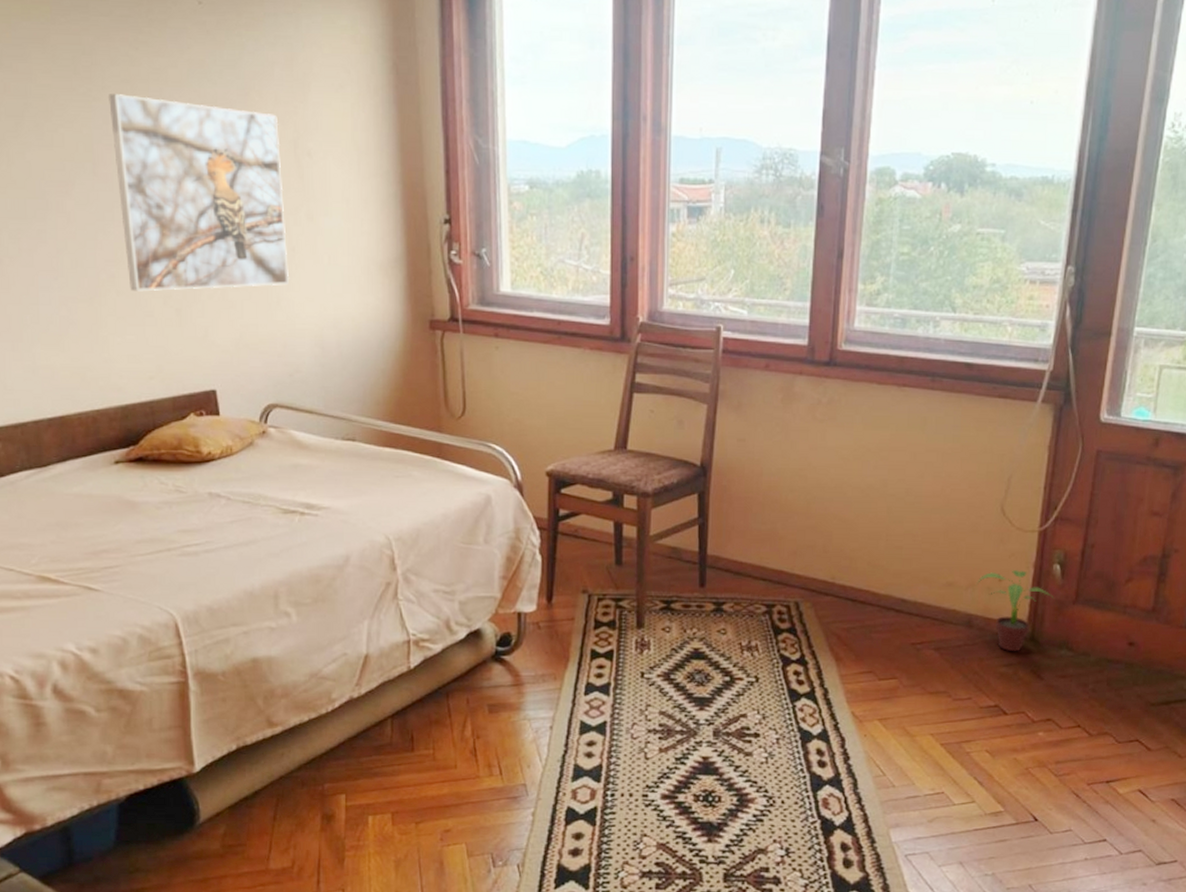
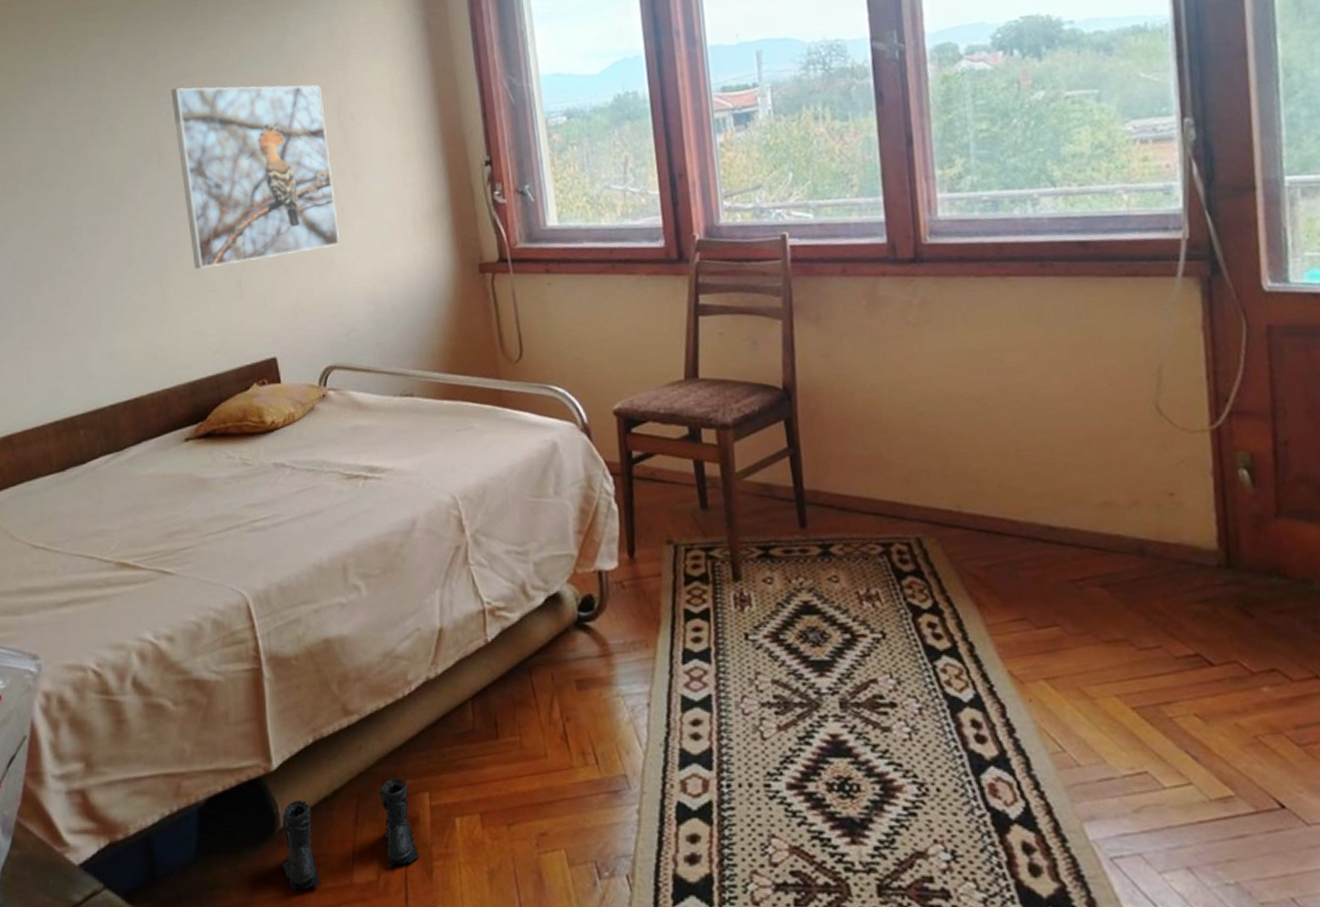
boots: none [201,782,333,875] -> present [282,778,420,891]
potted plant: present [976,570,1053,651] -> none [1141,480,1246,583]

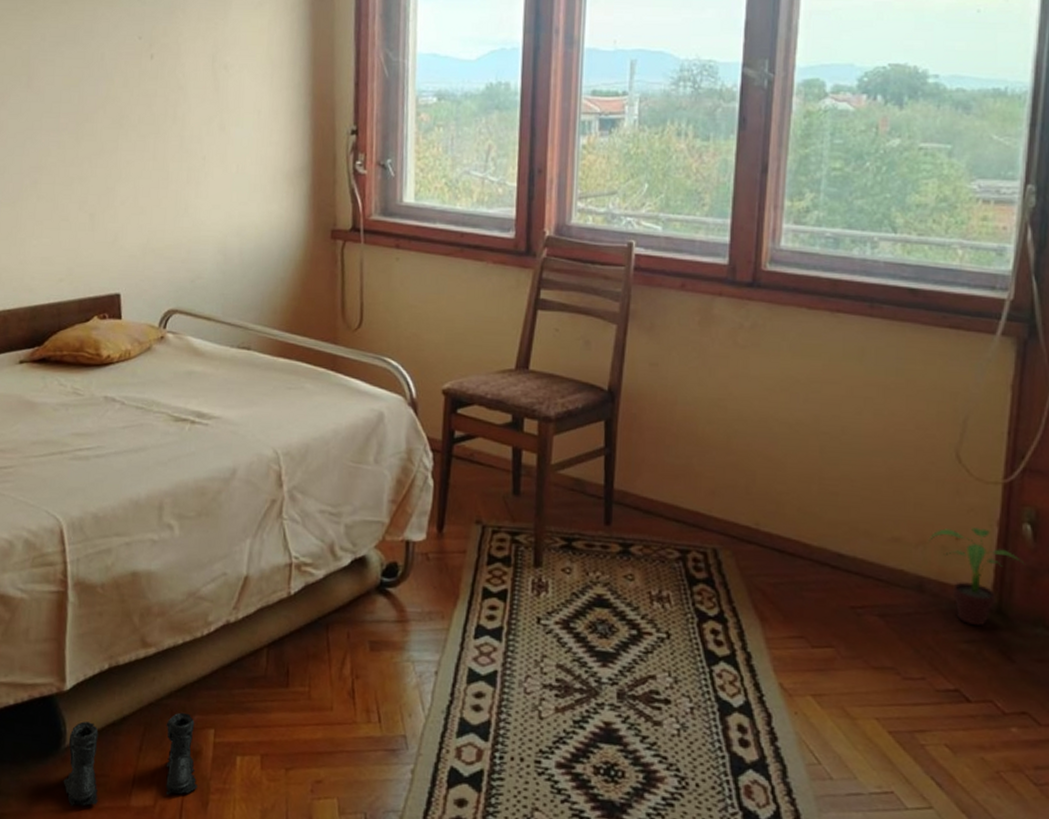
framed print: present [171,85,341,270] -> none [48,14,200,197]
potted plant: none [1141,480,1246,583] -> present [928,528,1024,625]

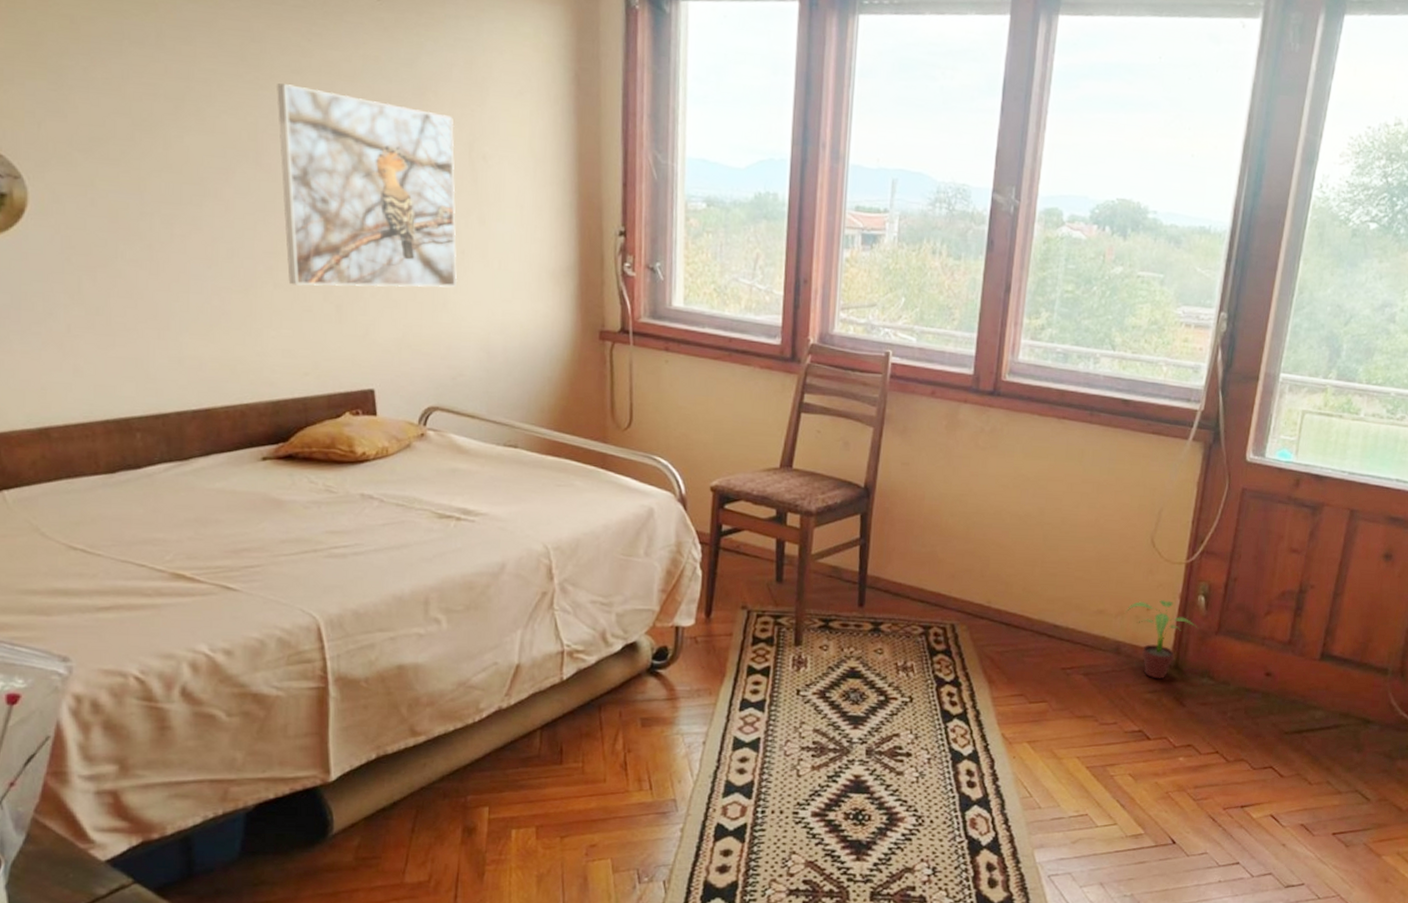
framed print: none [48,14,200,197] -> present [277,83,458,288]
boots: present [63,712,198,807] -> none [332,794,473,889]

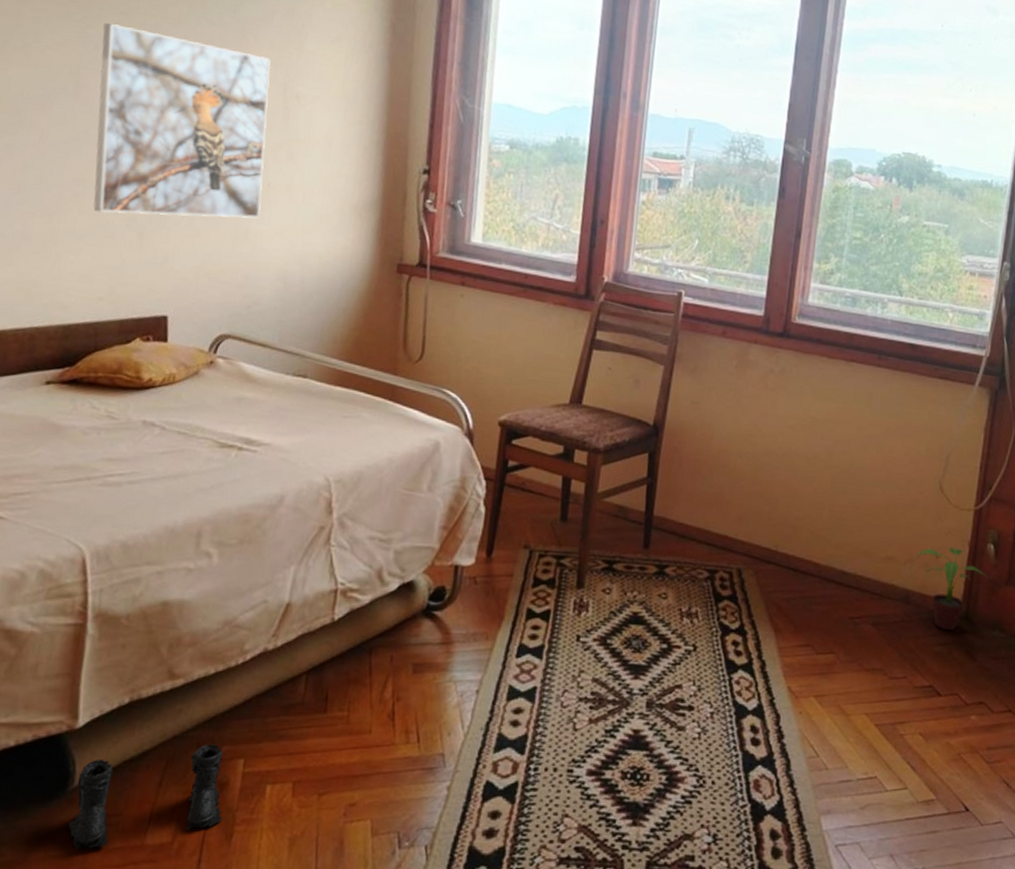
boots: none [332,794,473,889] -> present [68,744,223,850]

